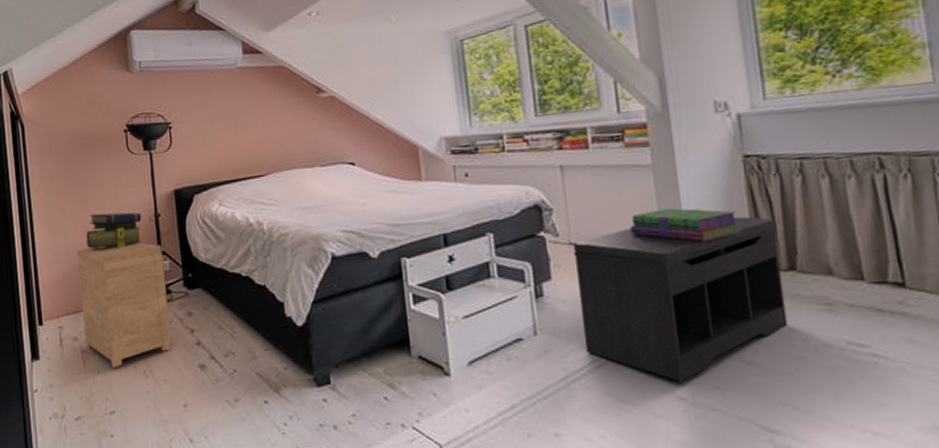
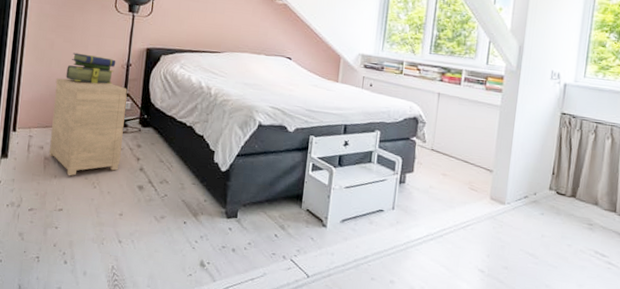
bench: present [573,216,788,382] -> none [426,147,570,259]
stack of books: present [630,208,741,242] -> none [475,138,548,167]

